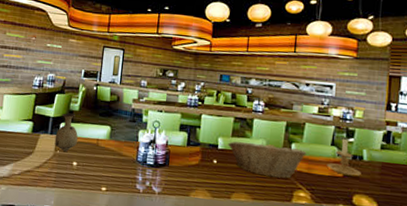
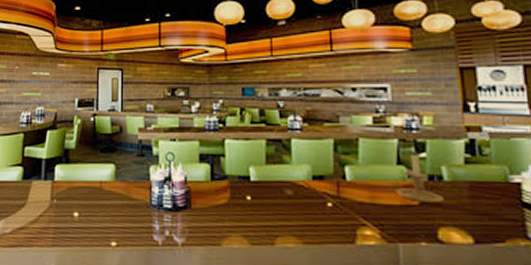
vase: present [54,113,78,153] -> none [50,152,77,201]
fruit basket: present [228,140,307,179] -> none [263,165,366,213]

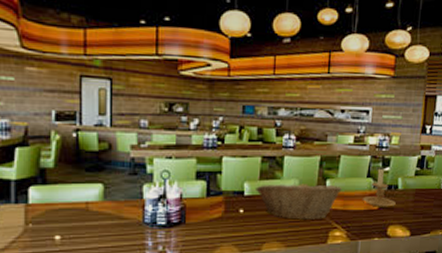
fruit basket: none [263,165,366,213] -> present [256,180,342,220]

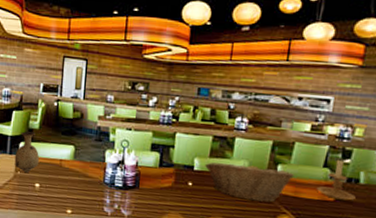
vase: none [23,172,57,225] -> present [14,131,39,174]

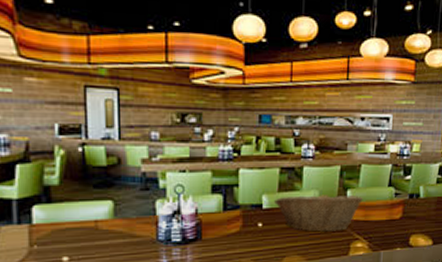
vase: present [14,131,39,174] -> none [26,190,64,246]
candle holder: present [316,159,356,201] -> none [383,177,418,217]

